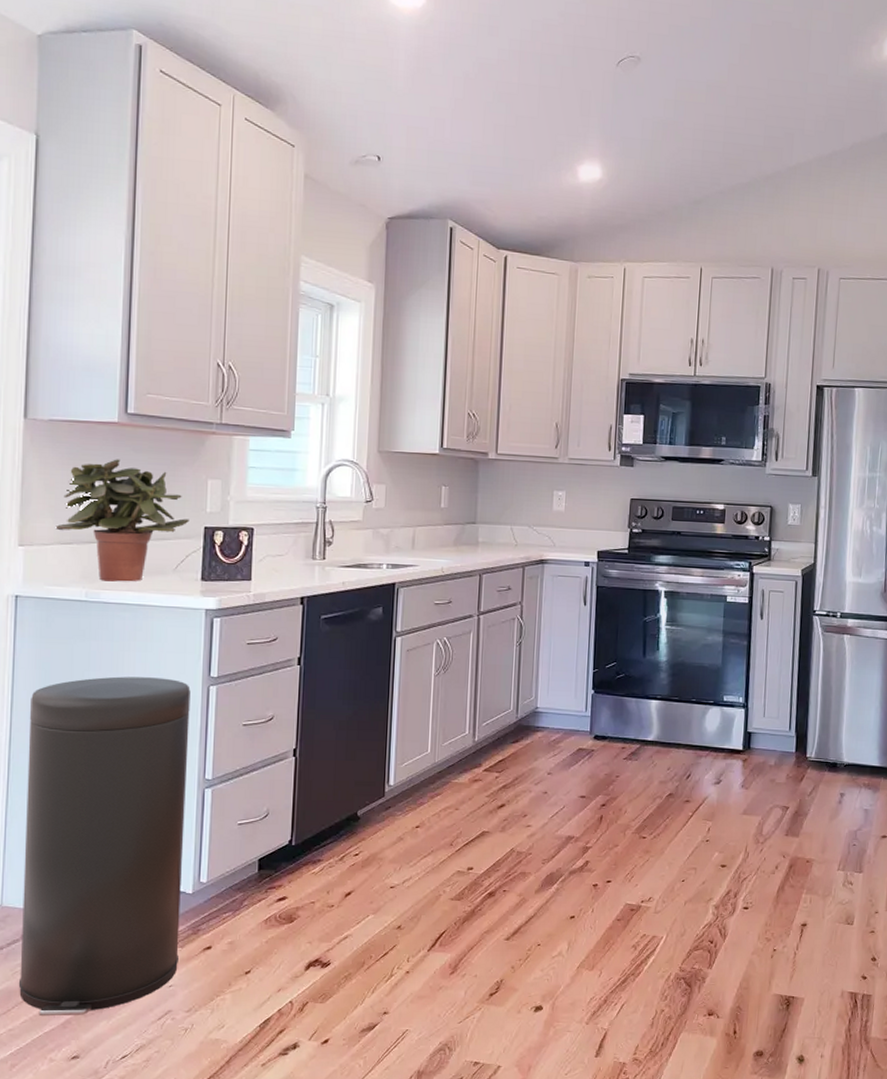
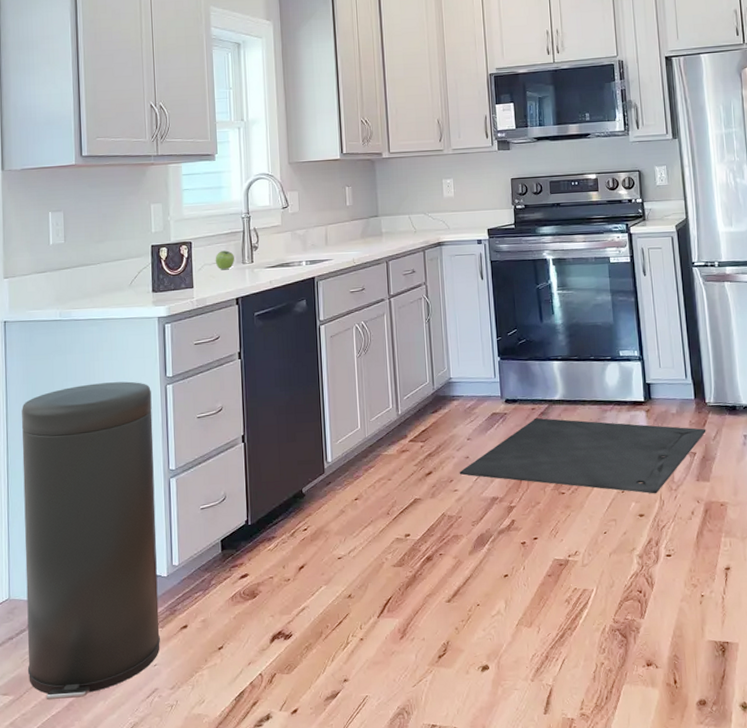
potted plant: present [57,459,190,582] -> none [33,195,139,301]
fruit: none [280,542,303,564] -> present [215,250,234,270]
door mat: none [534,757,803,846] -> present [459,417,706,494]

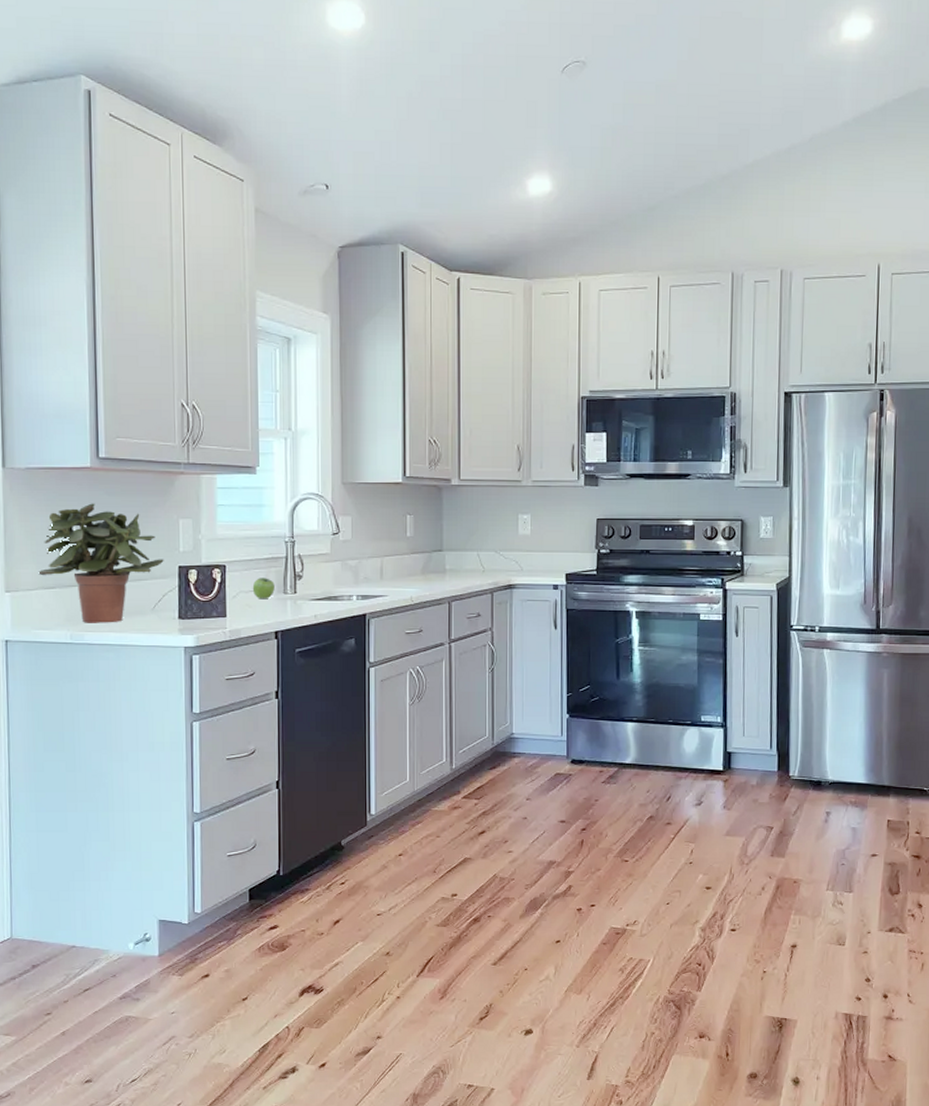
pedal bin: present [21,381,160,701] -> none [25,715,179,1043]
potted plant: none [33,195,139,301] -> present [40,503,164,623]
door mat: present [459,417,706,494] -> none [515,781,787,867]

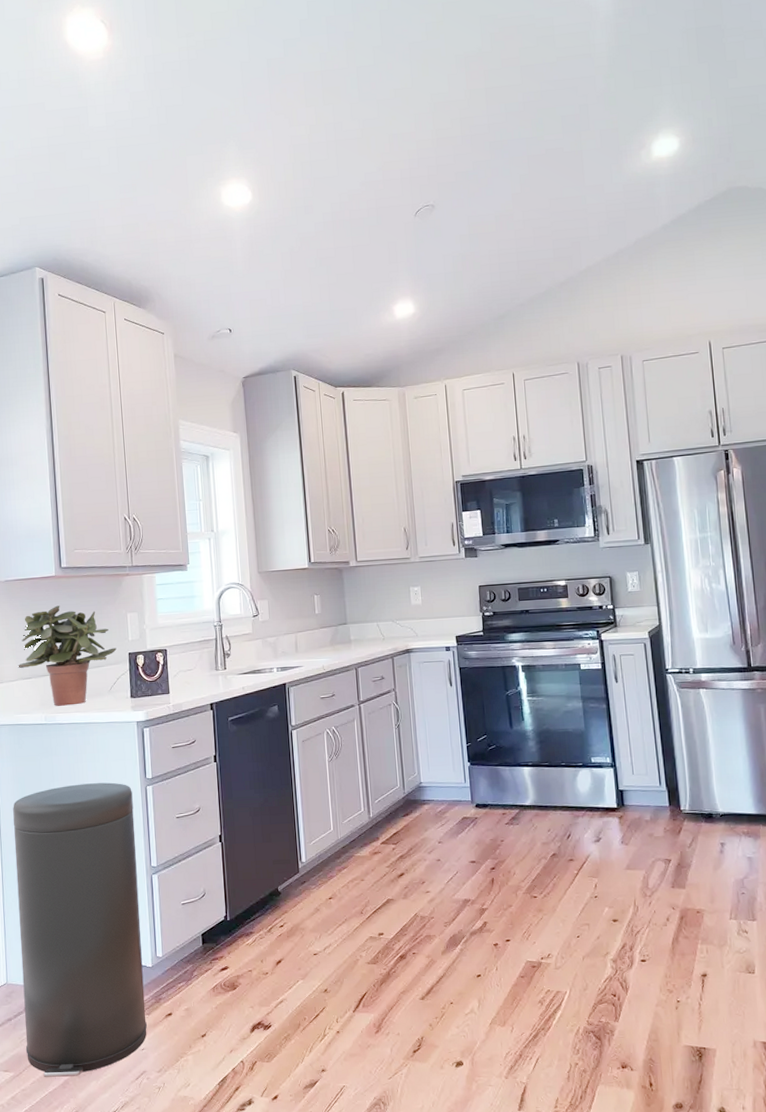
pedal bin: none [25,715,179,1043] -> present [13,782,147,1078]
fruit: present [252,578,275,600] -> none [189,658,208,677]

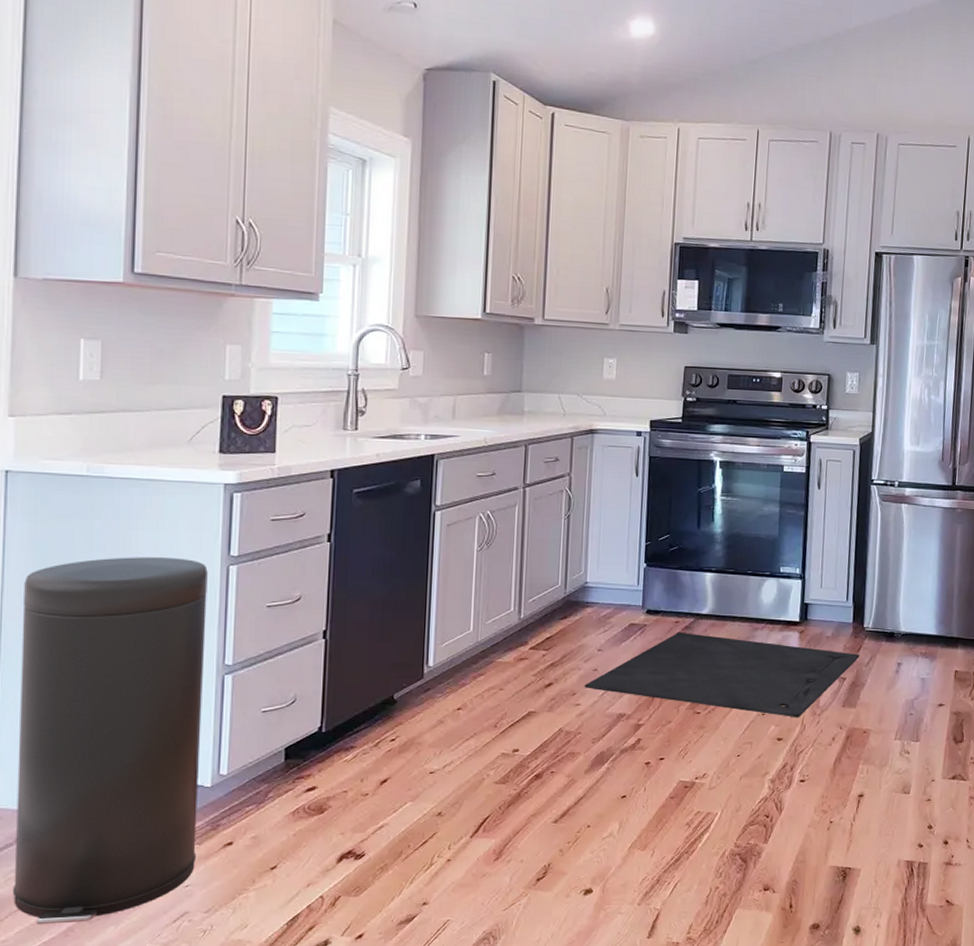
potted plant: present [19,605,117,706] -> none [53,322,206,455]
door mat: none [431,822,682,900] -> present [584,631,860,718]

